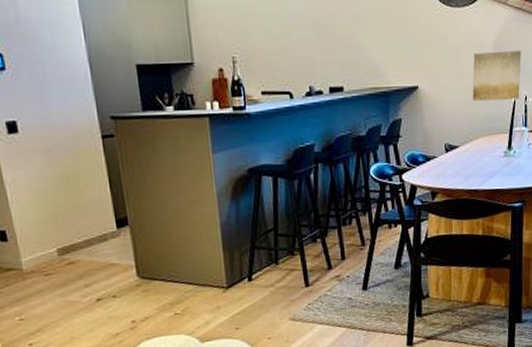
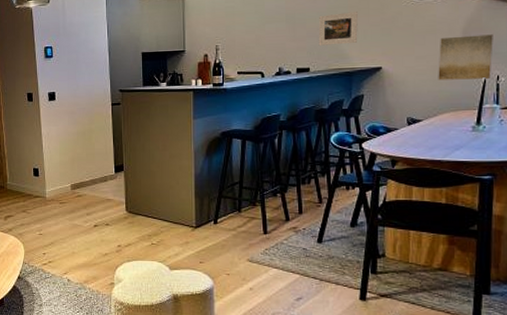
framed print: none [350,19,393,60] -> present [318,12,358,46]

